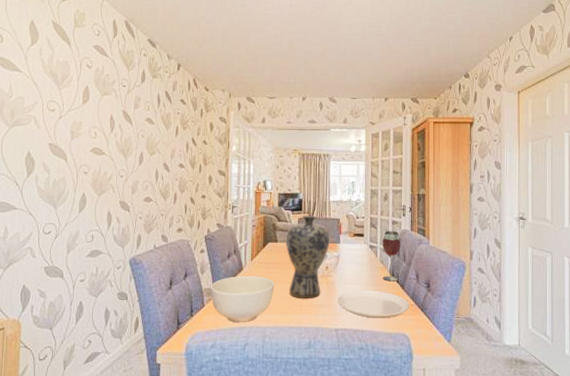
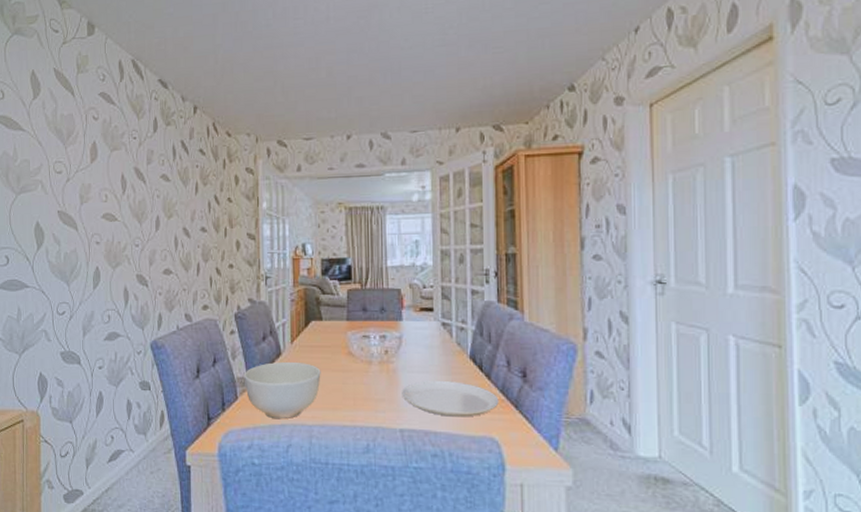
vase: present [286,215,330,298] -> none [333,285,389,390]
wineglass: present [381,231,401,282] -> none [458,303,485,370]

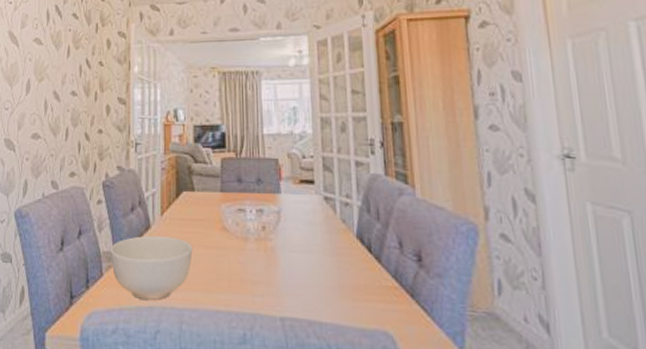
plate: present [402,381,499,417] -> none [281,262,392,306]

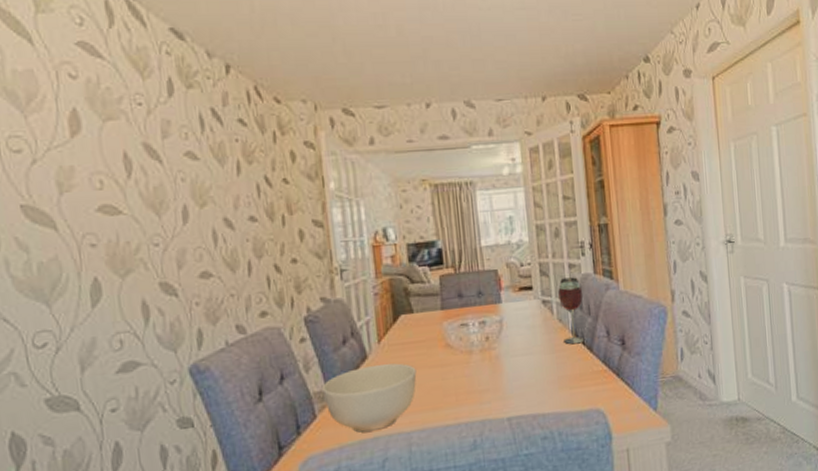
wineglass: none [341,176,372,251] -> present [557,277,585,345]

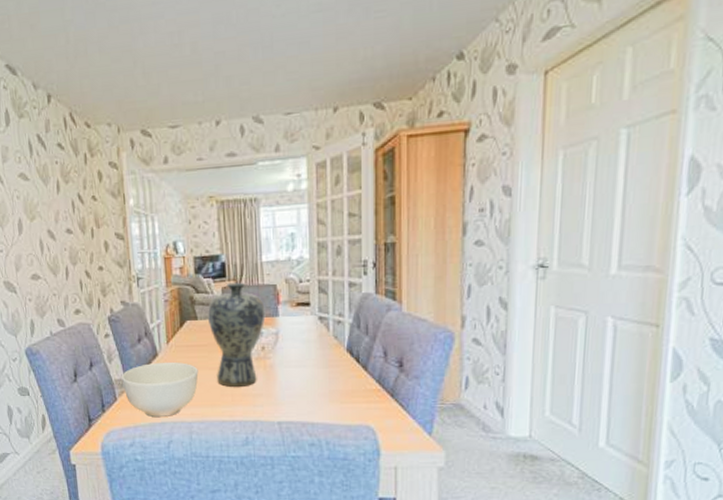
vase: none [424,269,488,385] -> present [208,282,266,387]
wineglass: present [557,277,585,345] -> none [335,296,362,362]

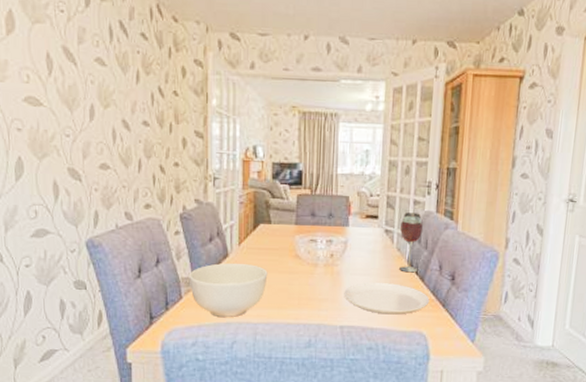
vase: present [208,282,266,387] -> none [282,190,337,291]
plate: none [279,374,375,408] -> present [344,282,430,315]
wineglass: none [335,296,362,362] -> present [399,212,424,273]

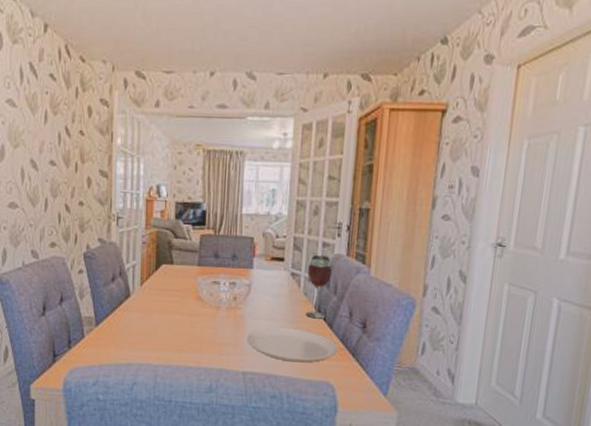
bowl: present [188,262,268,318] -> none [91,303,169,359]

